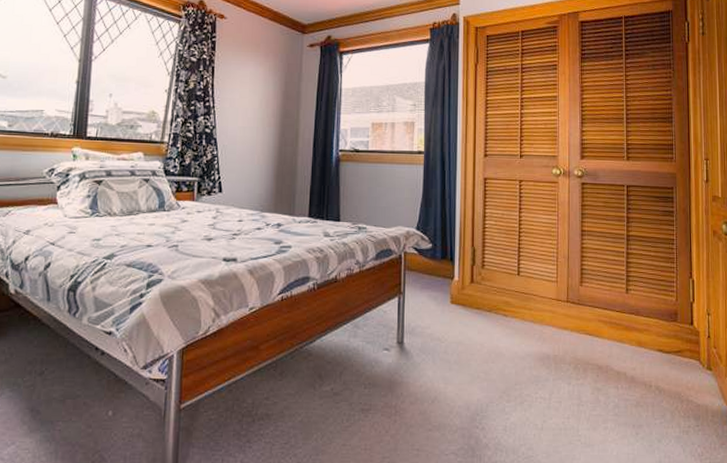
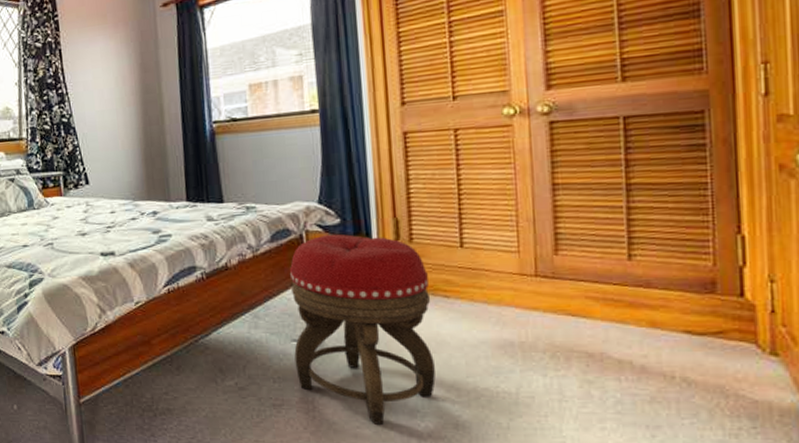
footstool: none [384,256,494,427] -> present [290,234,436,425]

